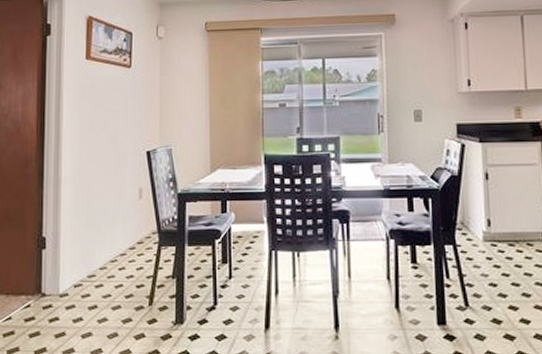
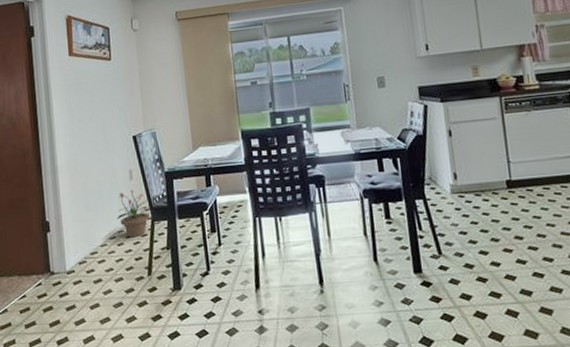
potted plant: none [121,210,157,262] -> present [117,190,150,238]

